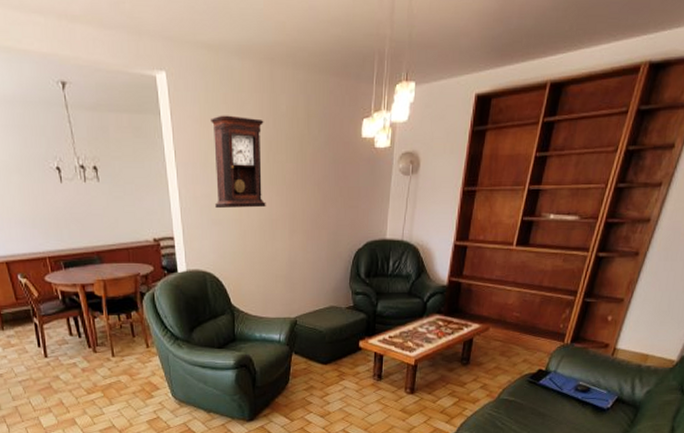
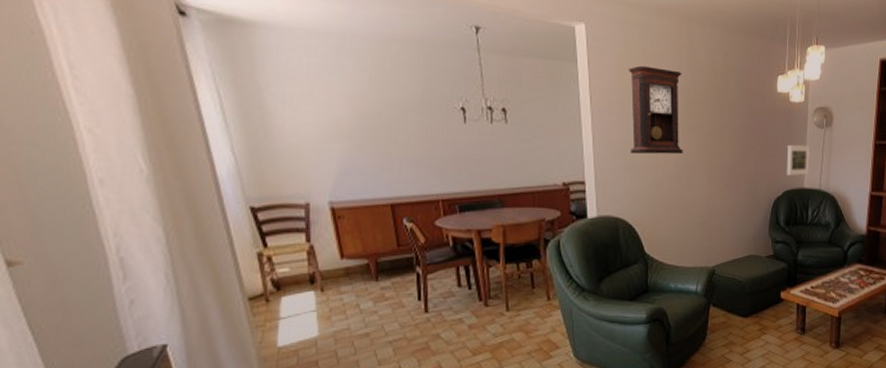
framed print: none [368,193,394,227] -> present [786,145,810,177]

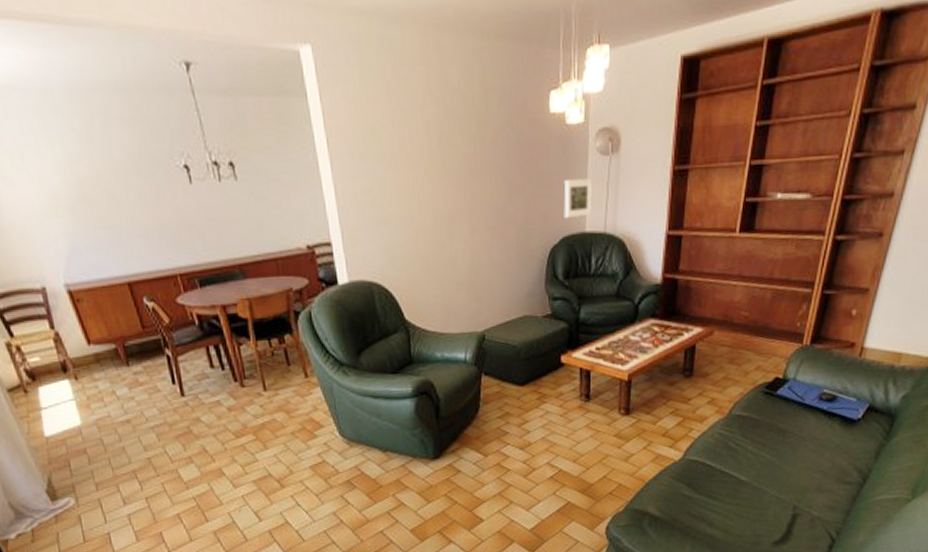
pendulum clock: present [629,65,683,155] -> none [368,93,440,206]

